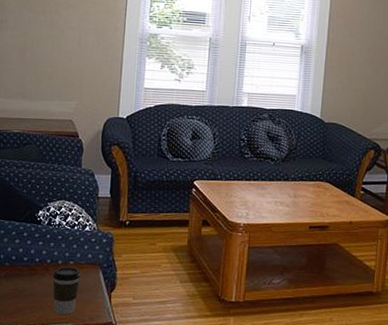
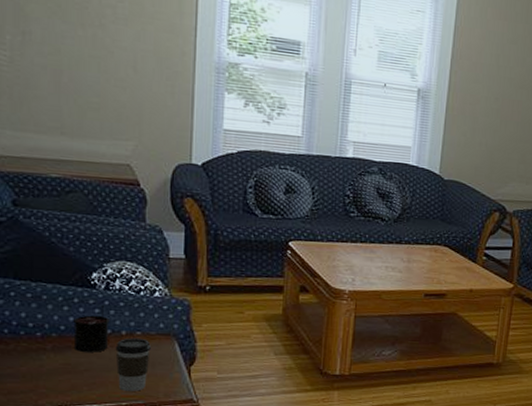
candle: none [22,238,50,279] -> present [73,305,110,352]

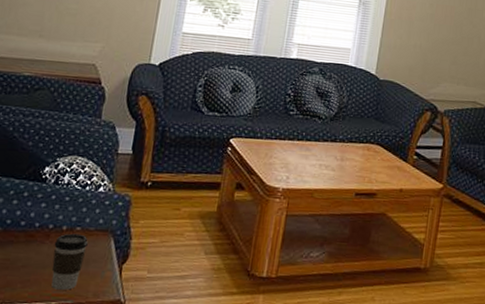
candle: present [73,305,110,352] -> none [16,199,54,248]

